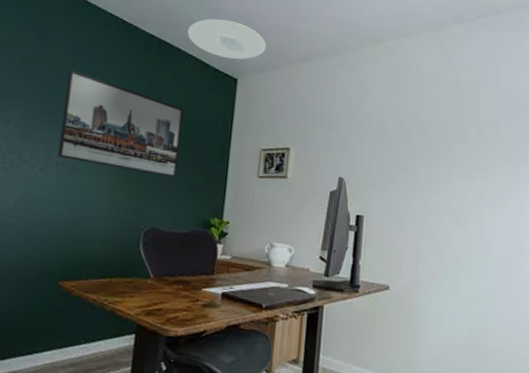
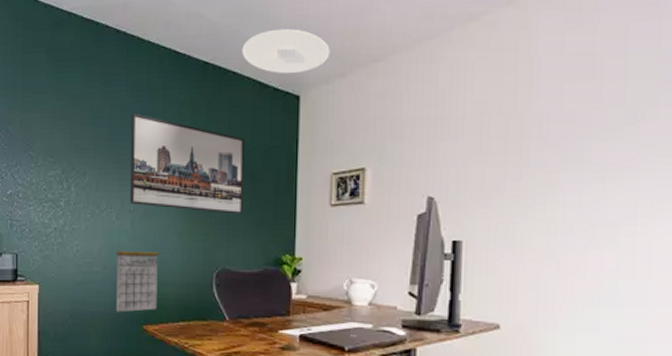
calendar: none [29,194,85,267] -> present [116,241,159,312]

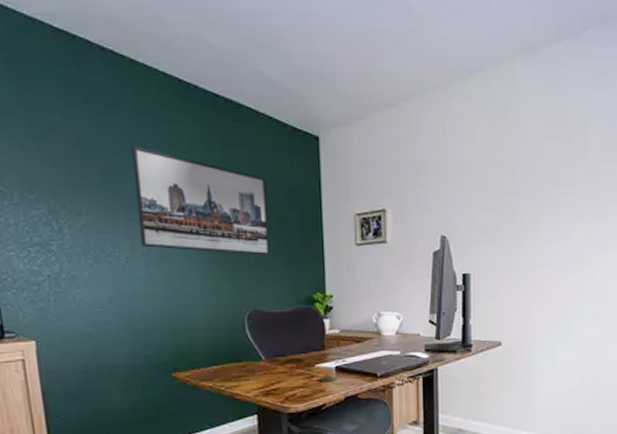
calendar: present [116,241,159,312] -> none [131,286,186,362]
ceiling light: present [242,28,330,74] -> none [254,65,346,114]

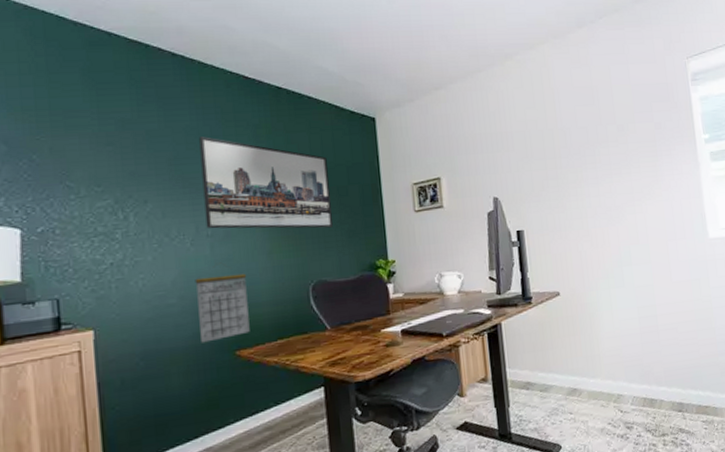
calendar: none [131,286,186,362] -> present [195,266,250,343]

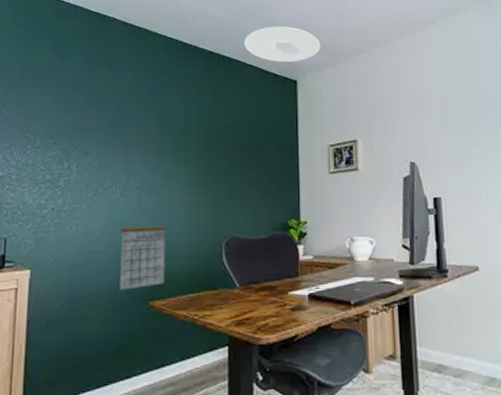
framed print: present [199,136,333,229] -> none [136,96,249,185]
ceiling light: none [314,59,398,99] -> present [244,26,321,63]

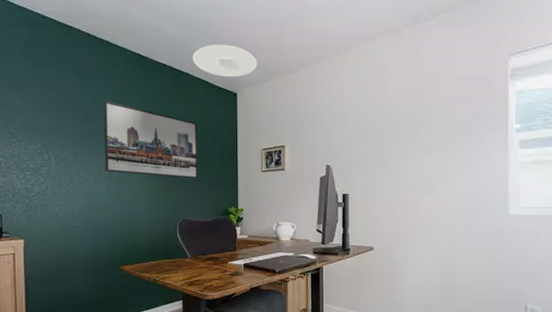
calendar: present [120,216,167,291] -> none [95,201,132,257]
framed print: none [136,96,249,185] -> present [104,101,198,179]

